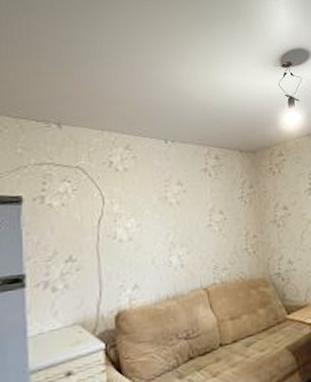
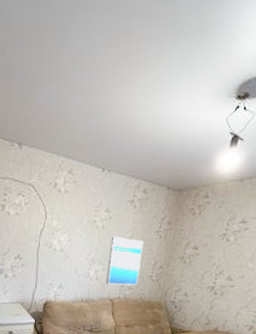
wall art: none [190,210,233,270] -> present [106,236,144,286]

